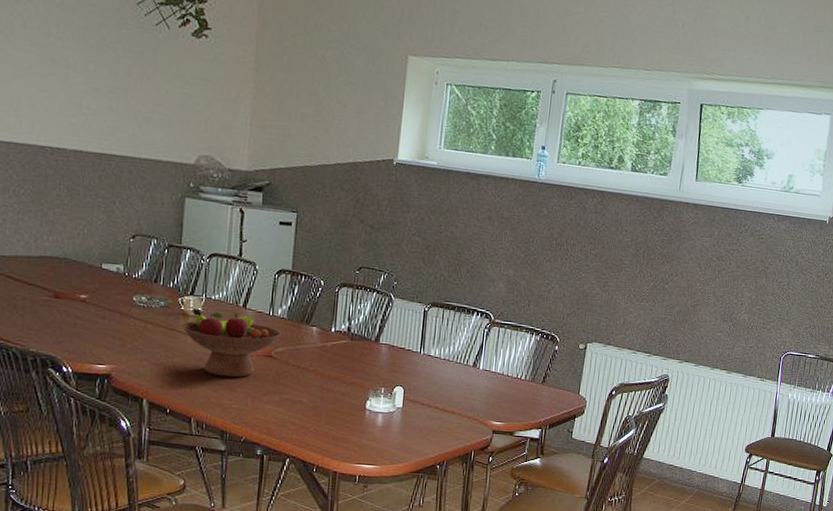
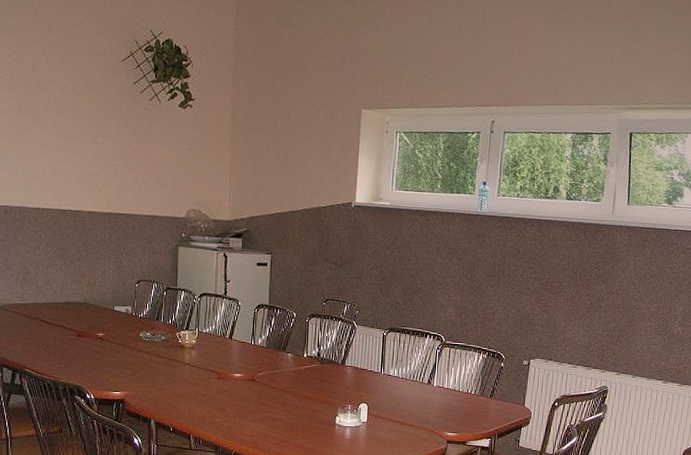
fruit bowl: present [182,308,282,378] -> none [180,340,263,400]

